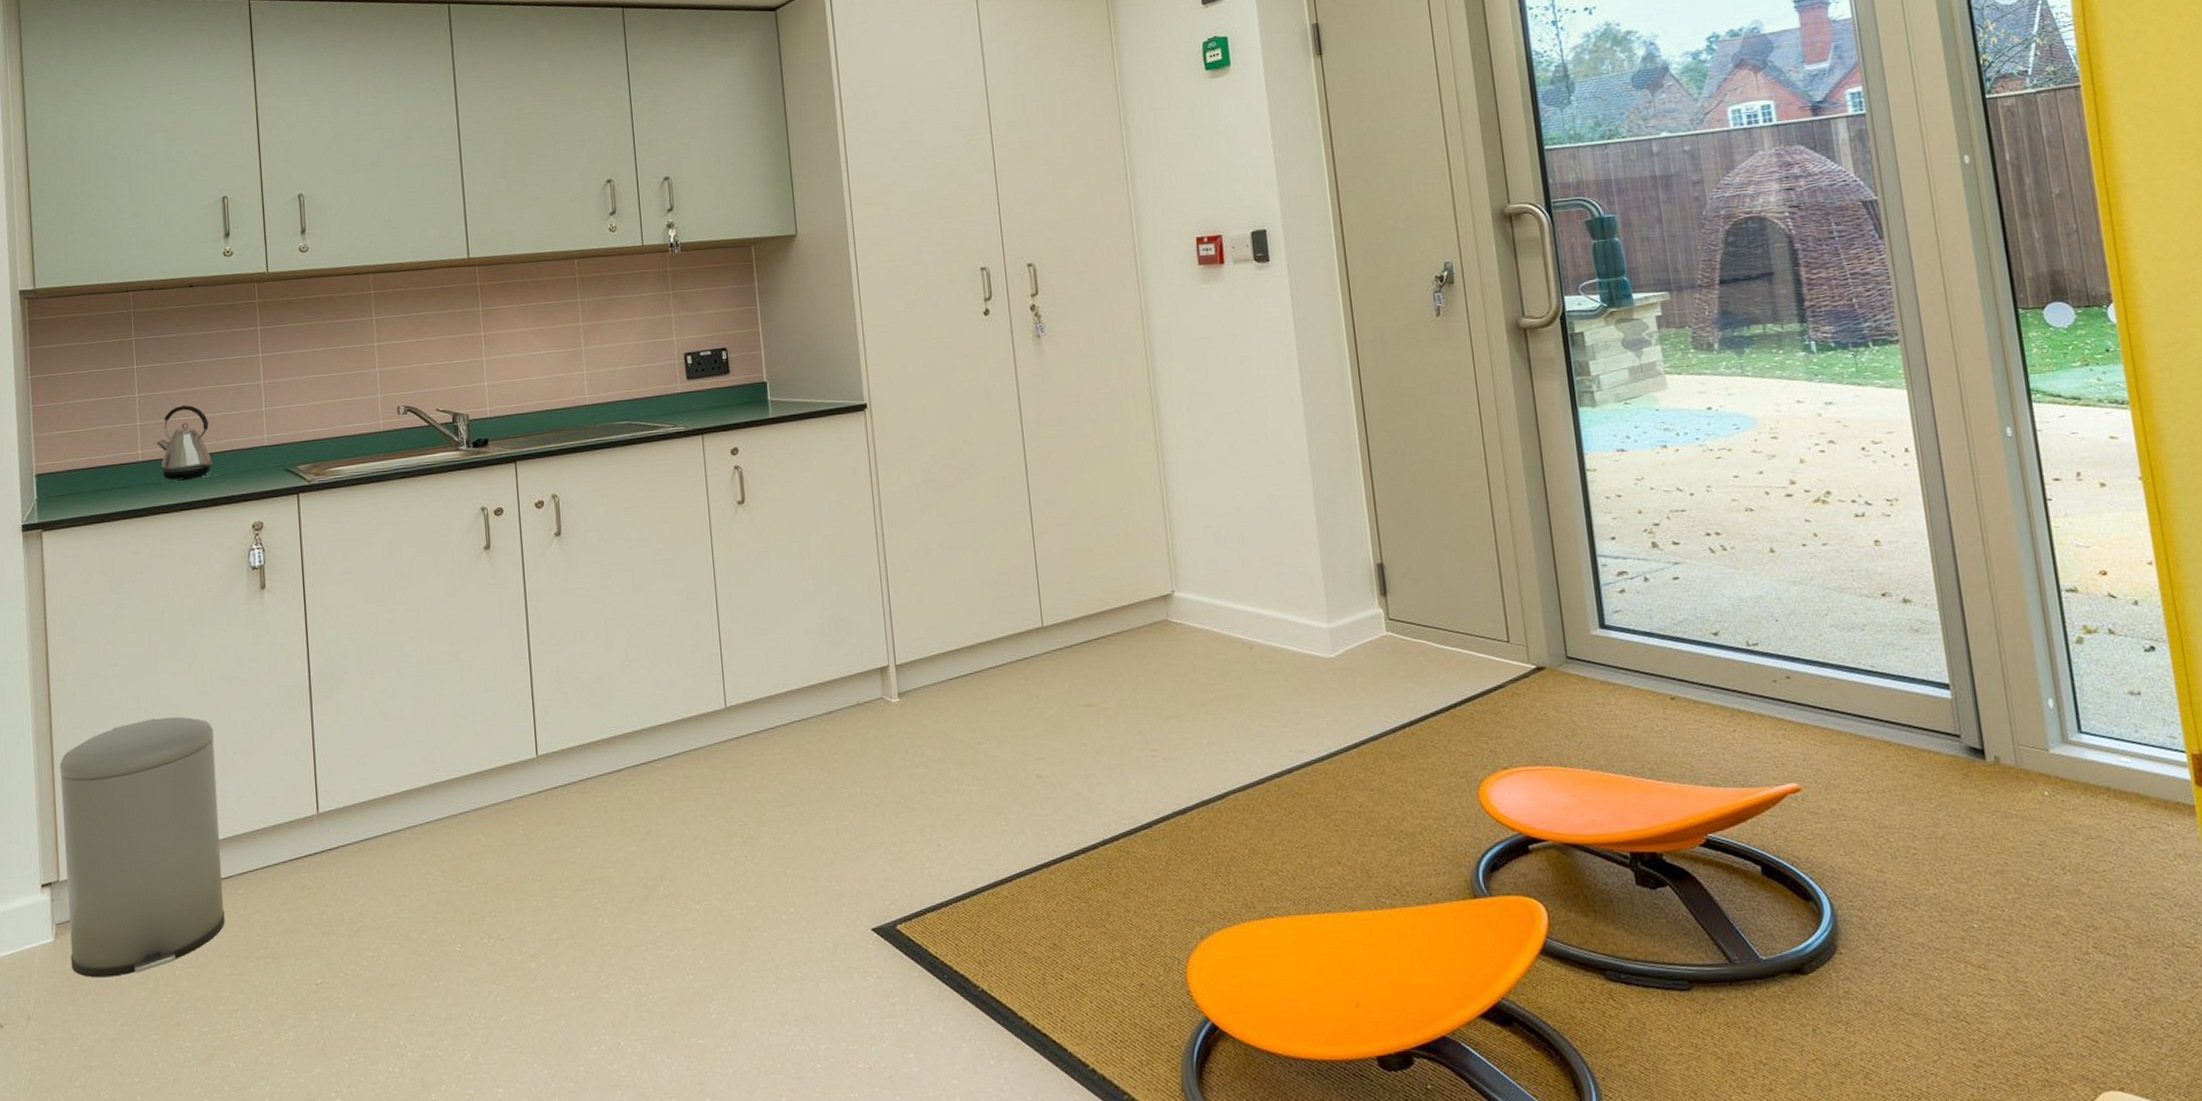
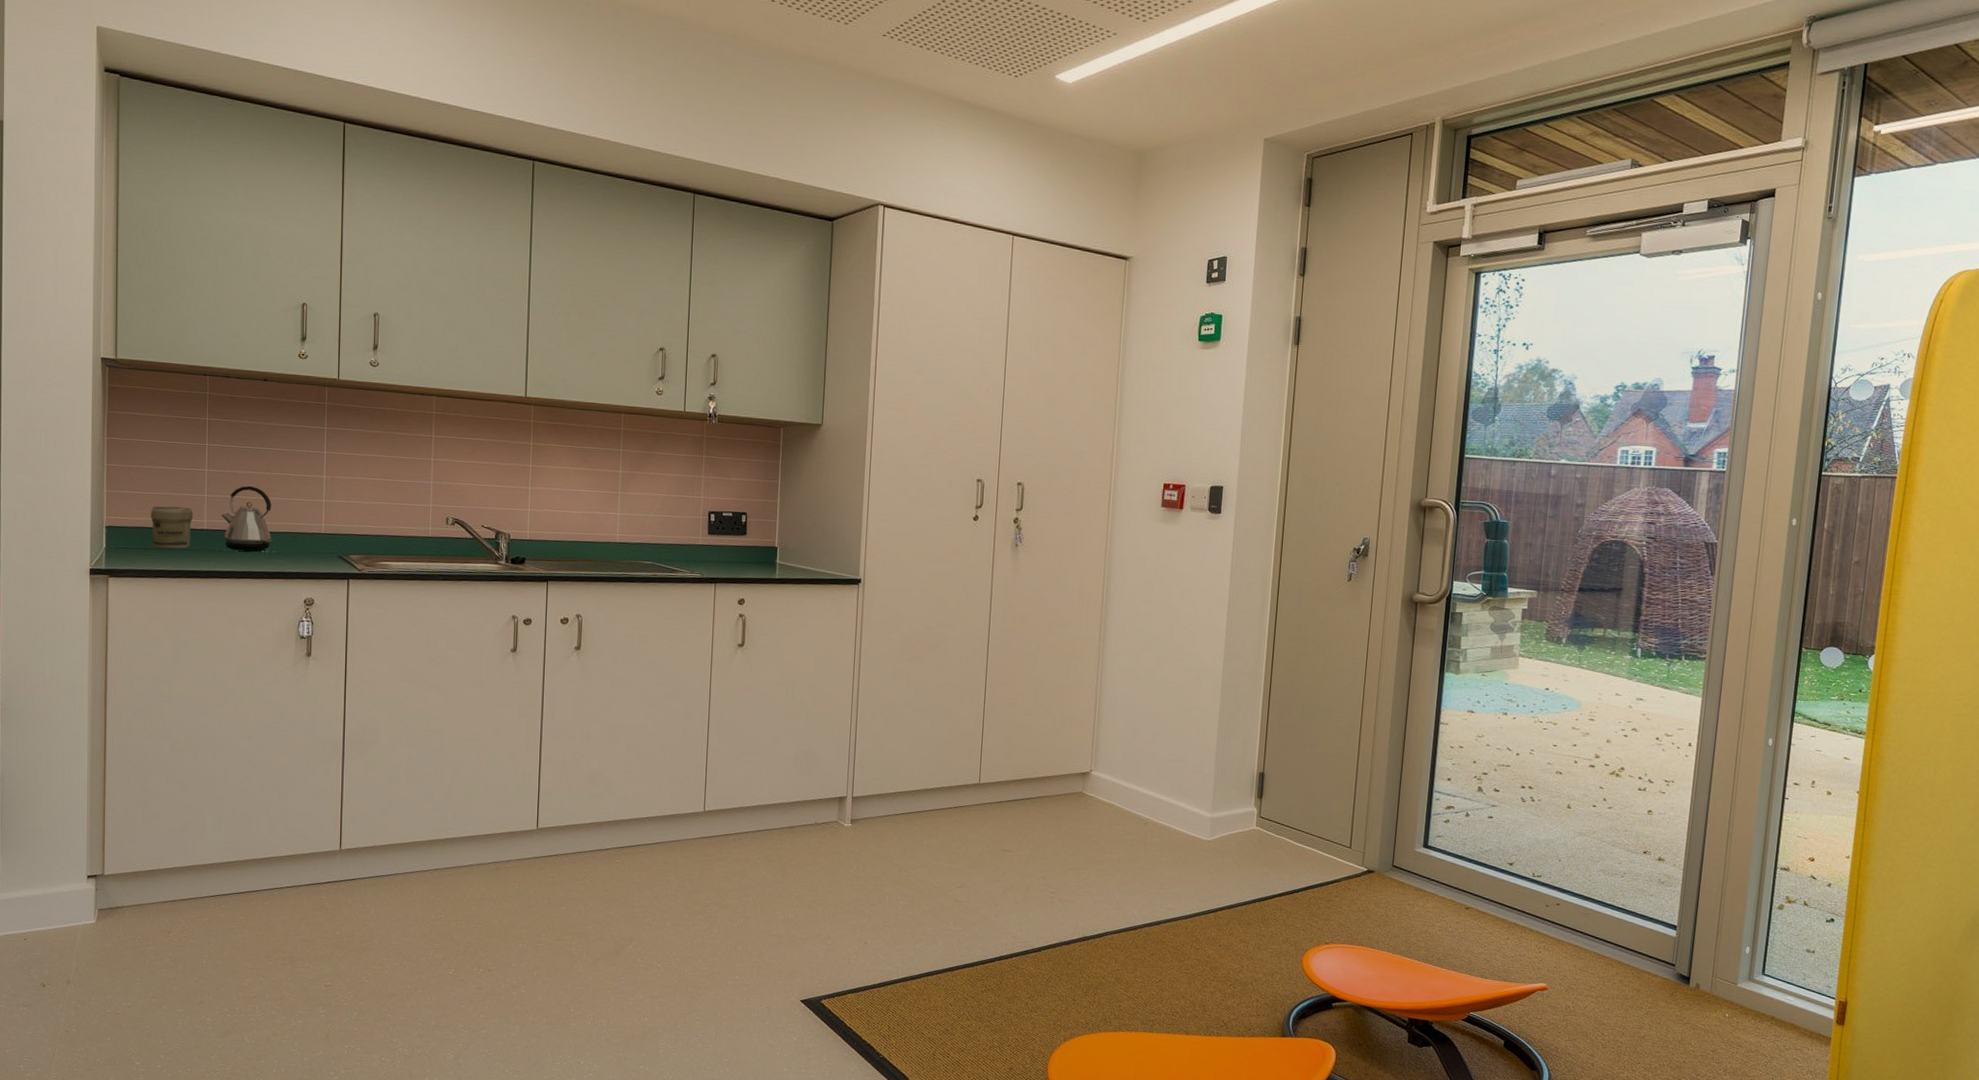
pedal bin: present [59,716,225,978] -> none [109,751,253,958]
jar: none [81,439,126,491] -> present [150,505,193,550]

